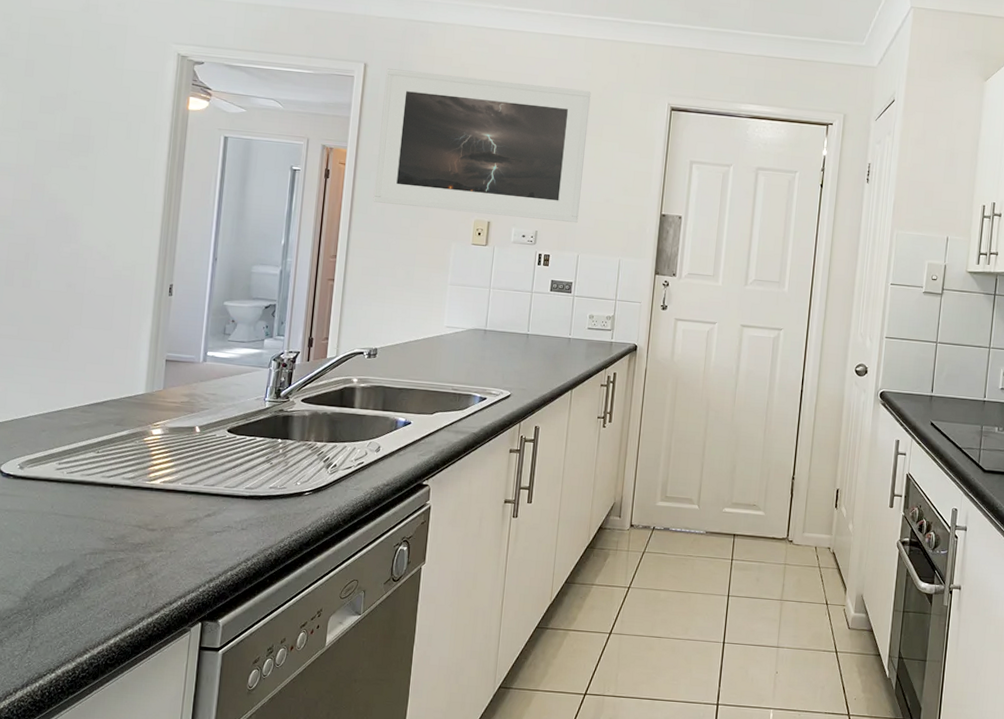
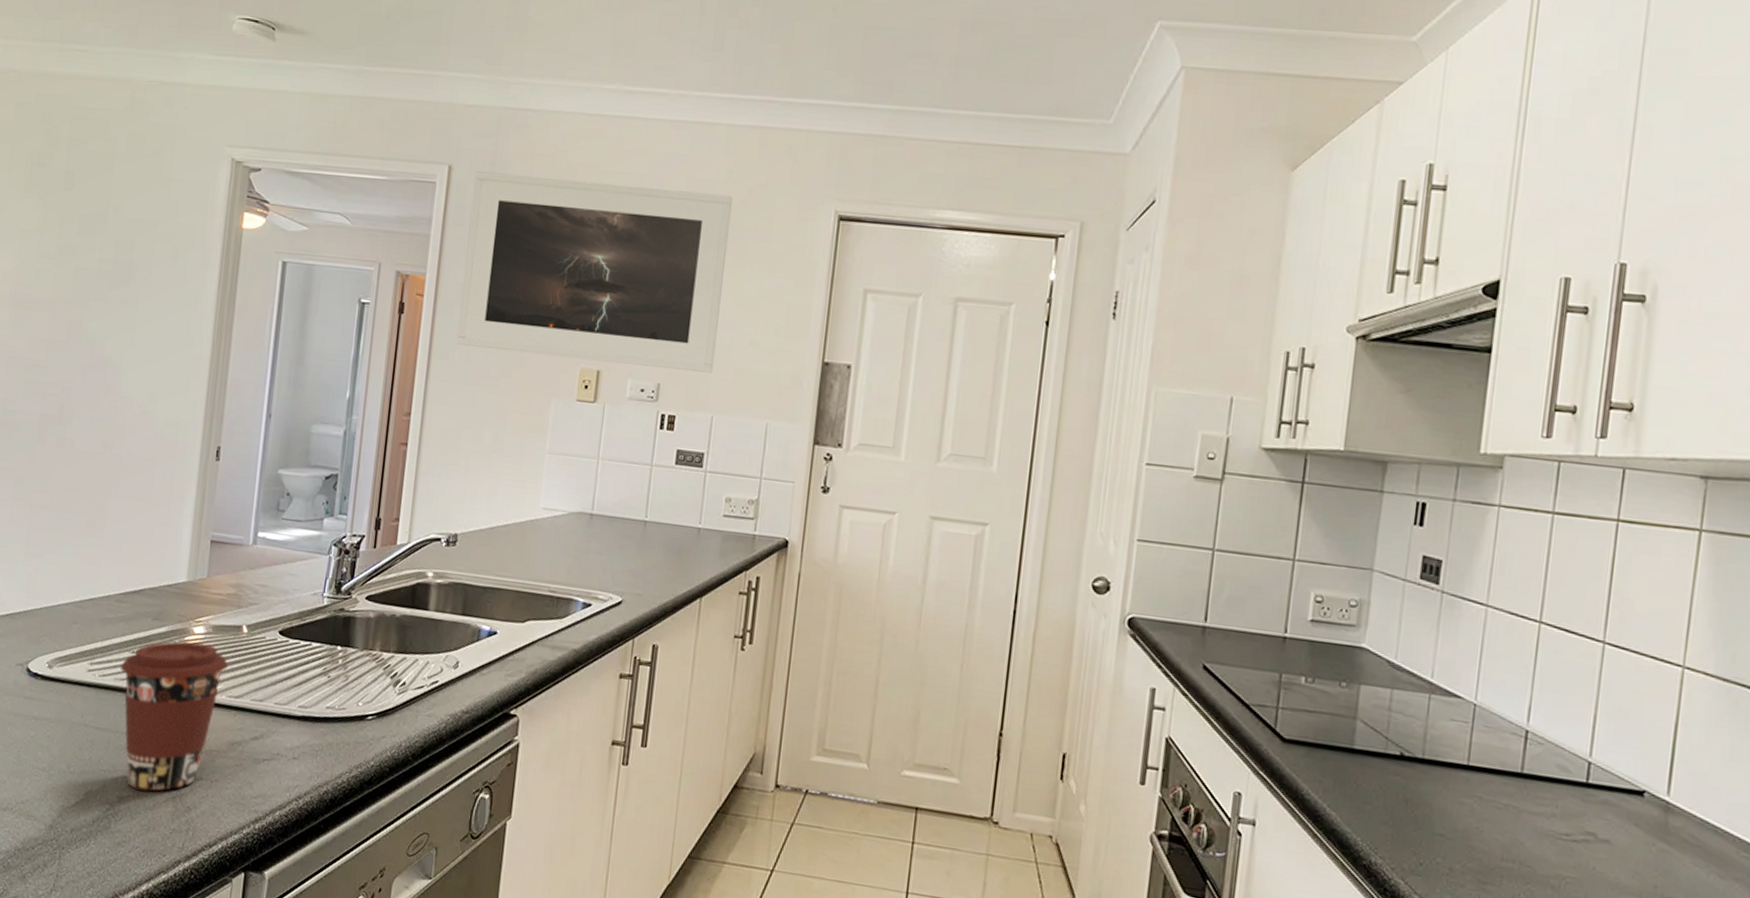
coffee cup: none [86,441,183,564] -> present [120,641,228,791]

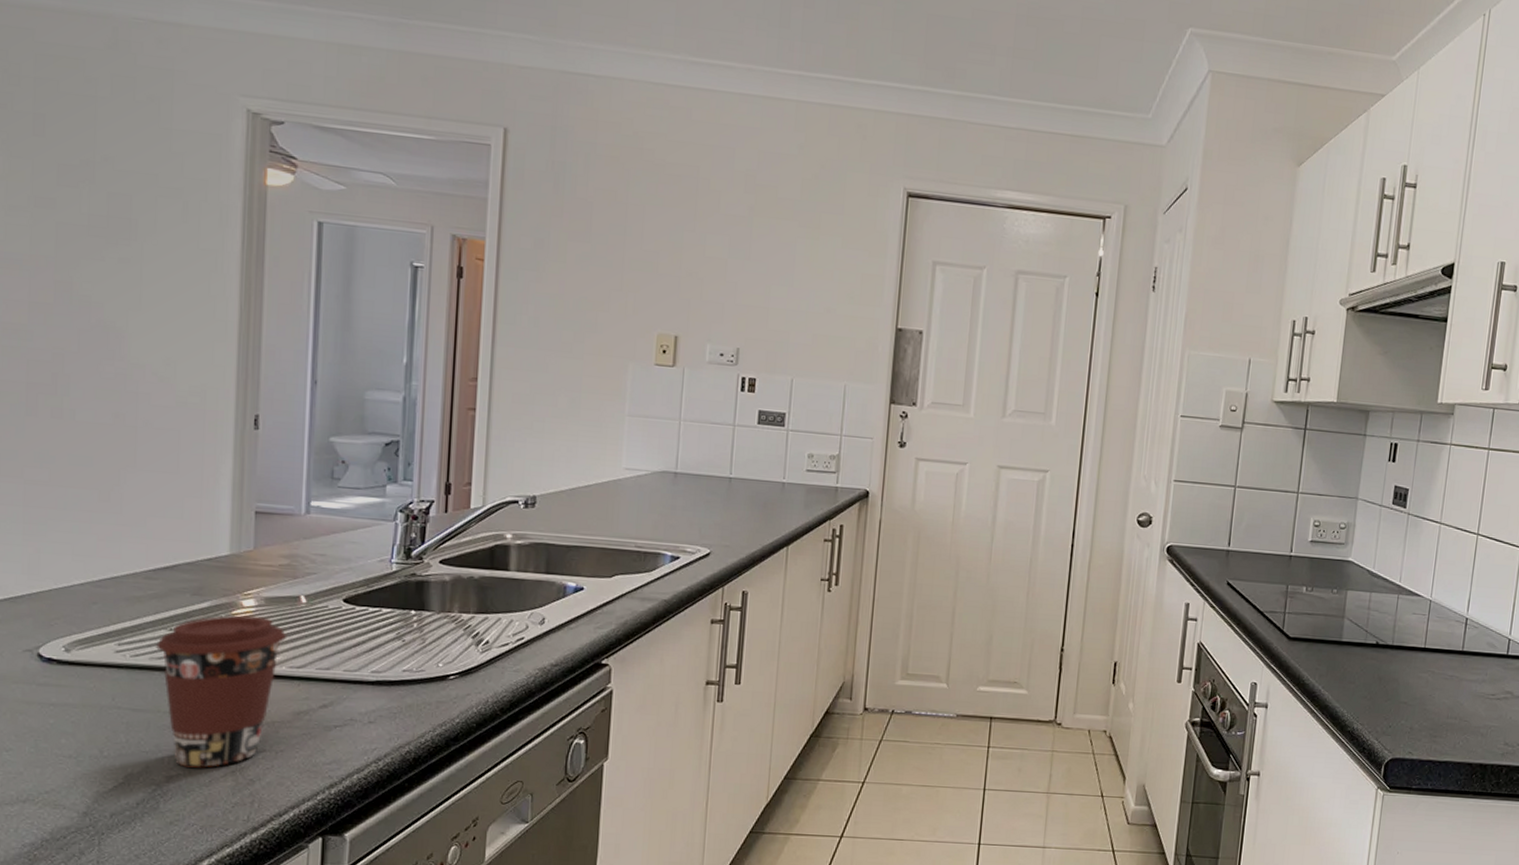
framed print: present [456,171,733,374] -> none [523,135,805,339]

